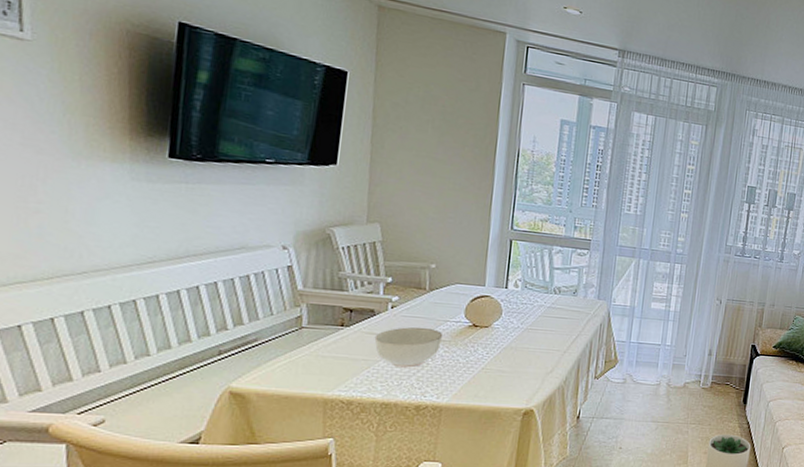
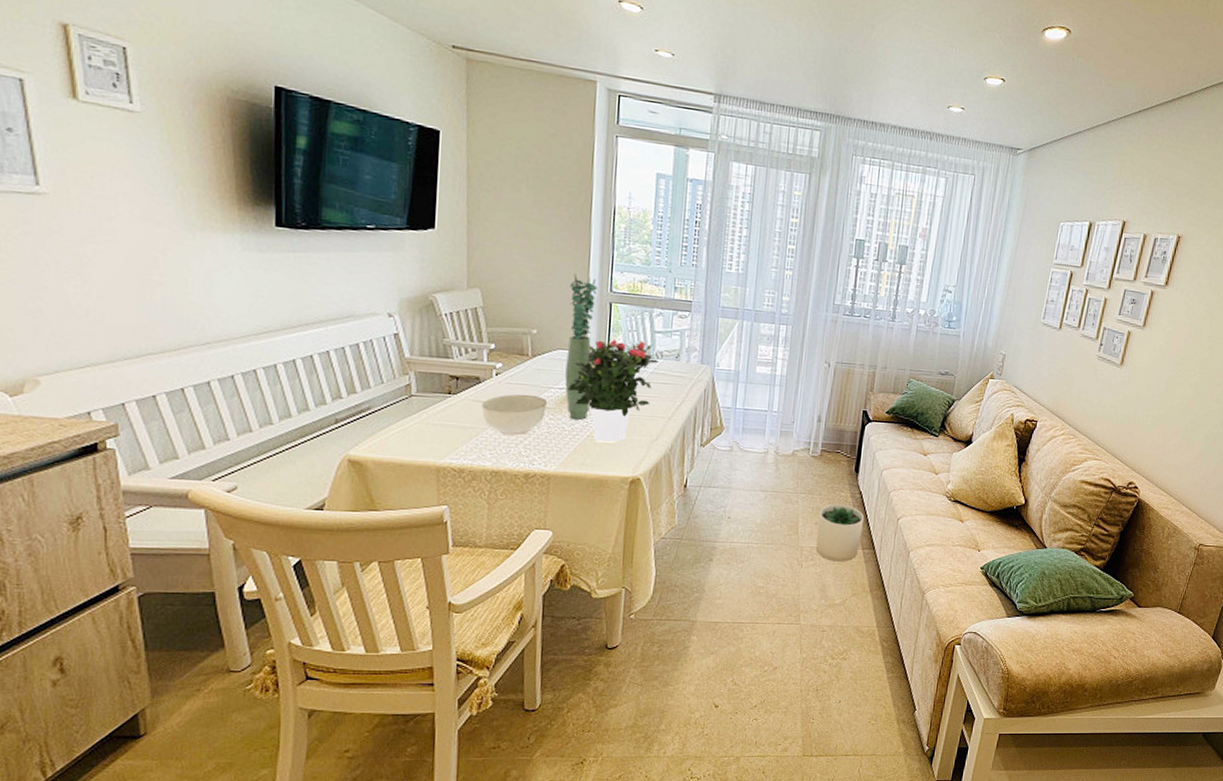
vase: none [461,211,499,353] -> present [564,273,598,420]
potted flower: none [464,275,557,375] -> present [568,340,659,443]

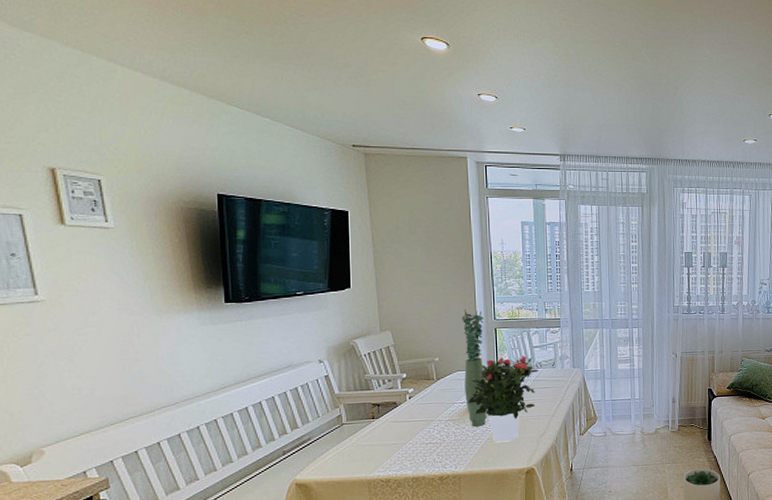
bowl: present [481,394,548,436] -> none [399,411,453,447]

